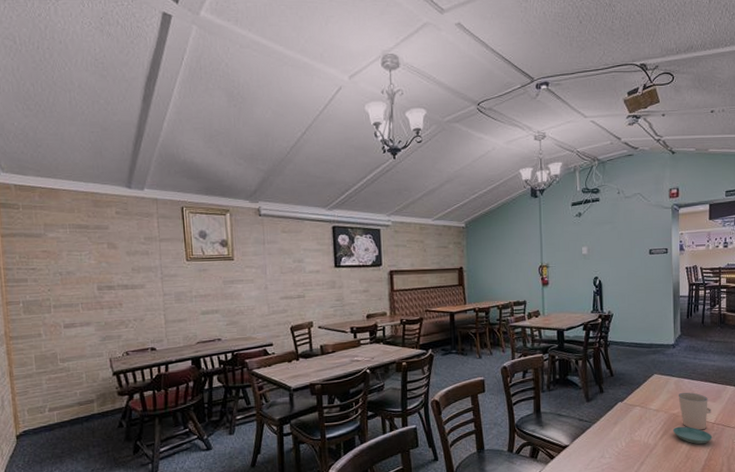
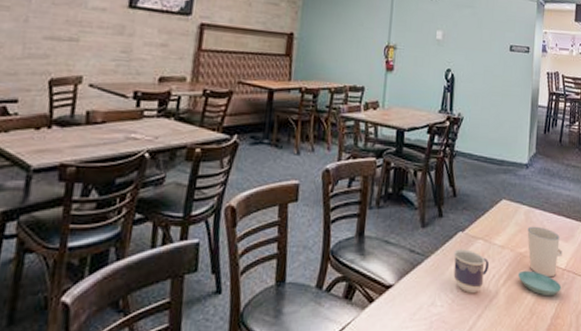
cup: none [616,415,647,447] -> present [453,249,490,294]

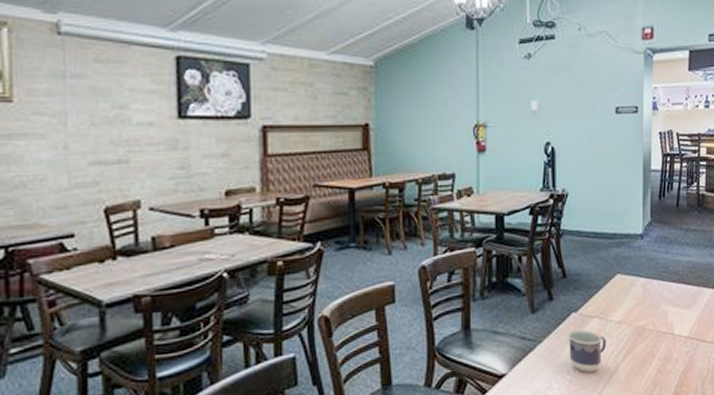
saucer: present [517,270,562,296] -> none [637,342,685,366]
cup: present [527,226,563,278] -> none [645,297,685,347]

